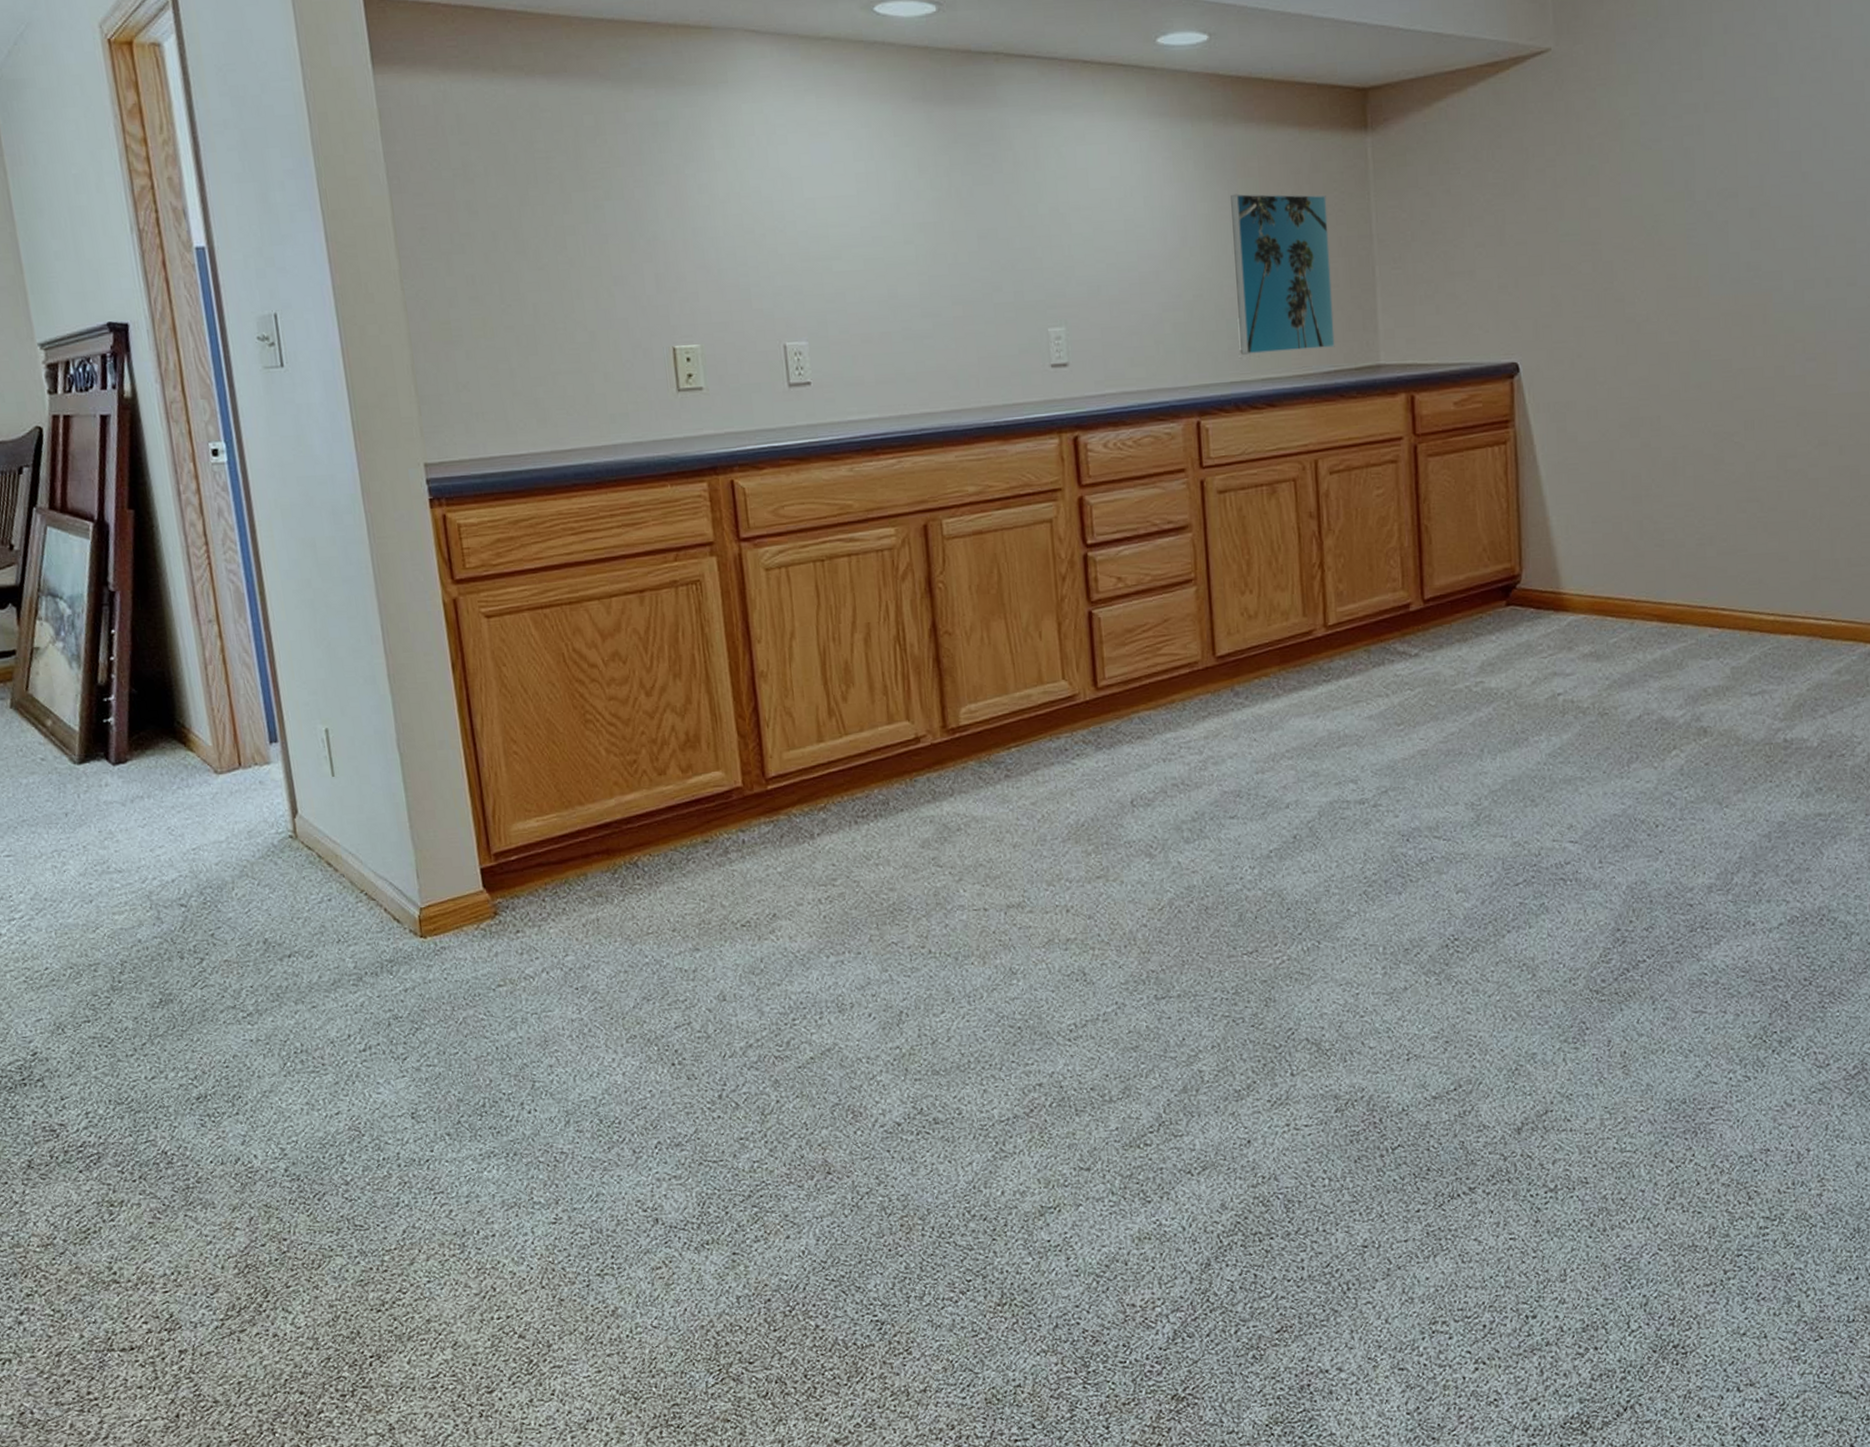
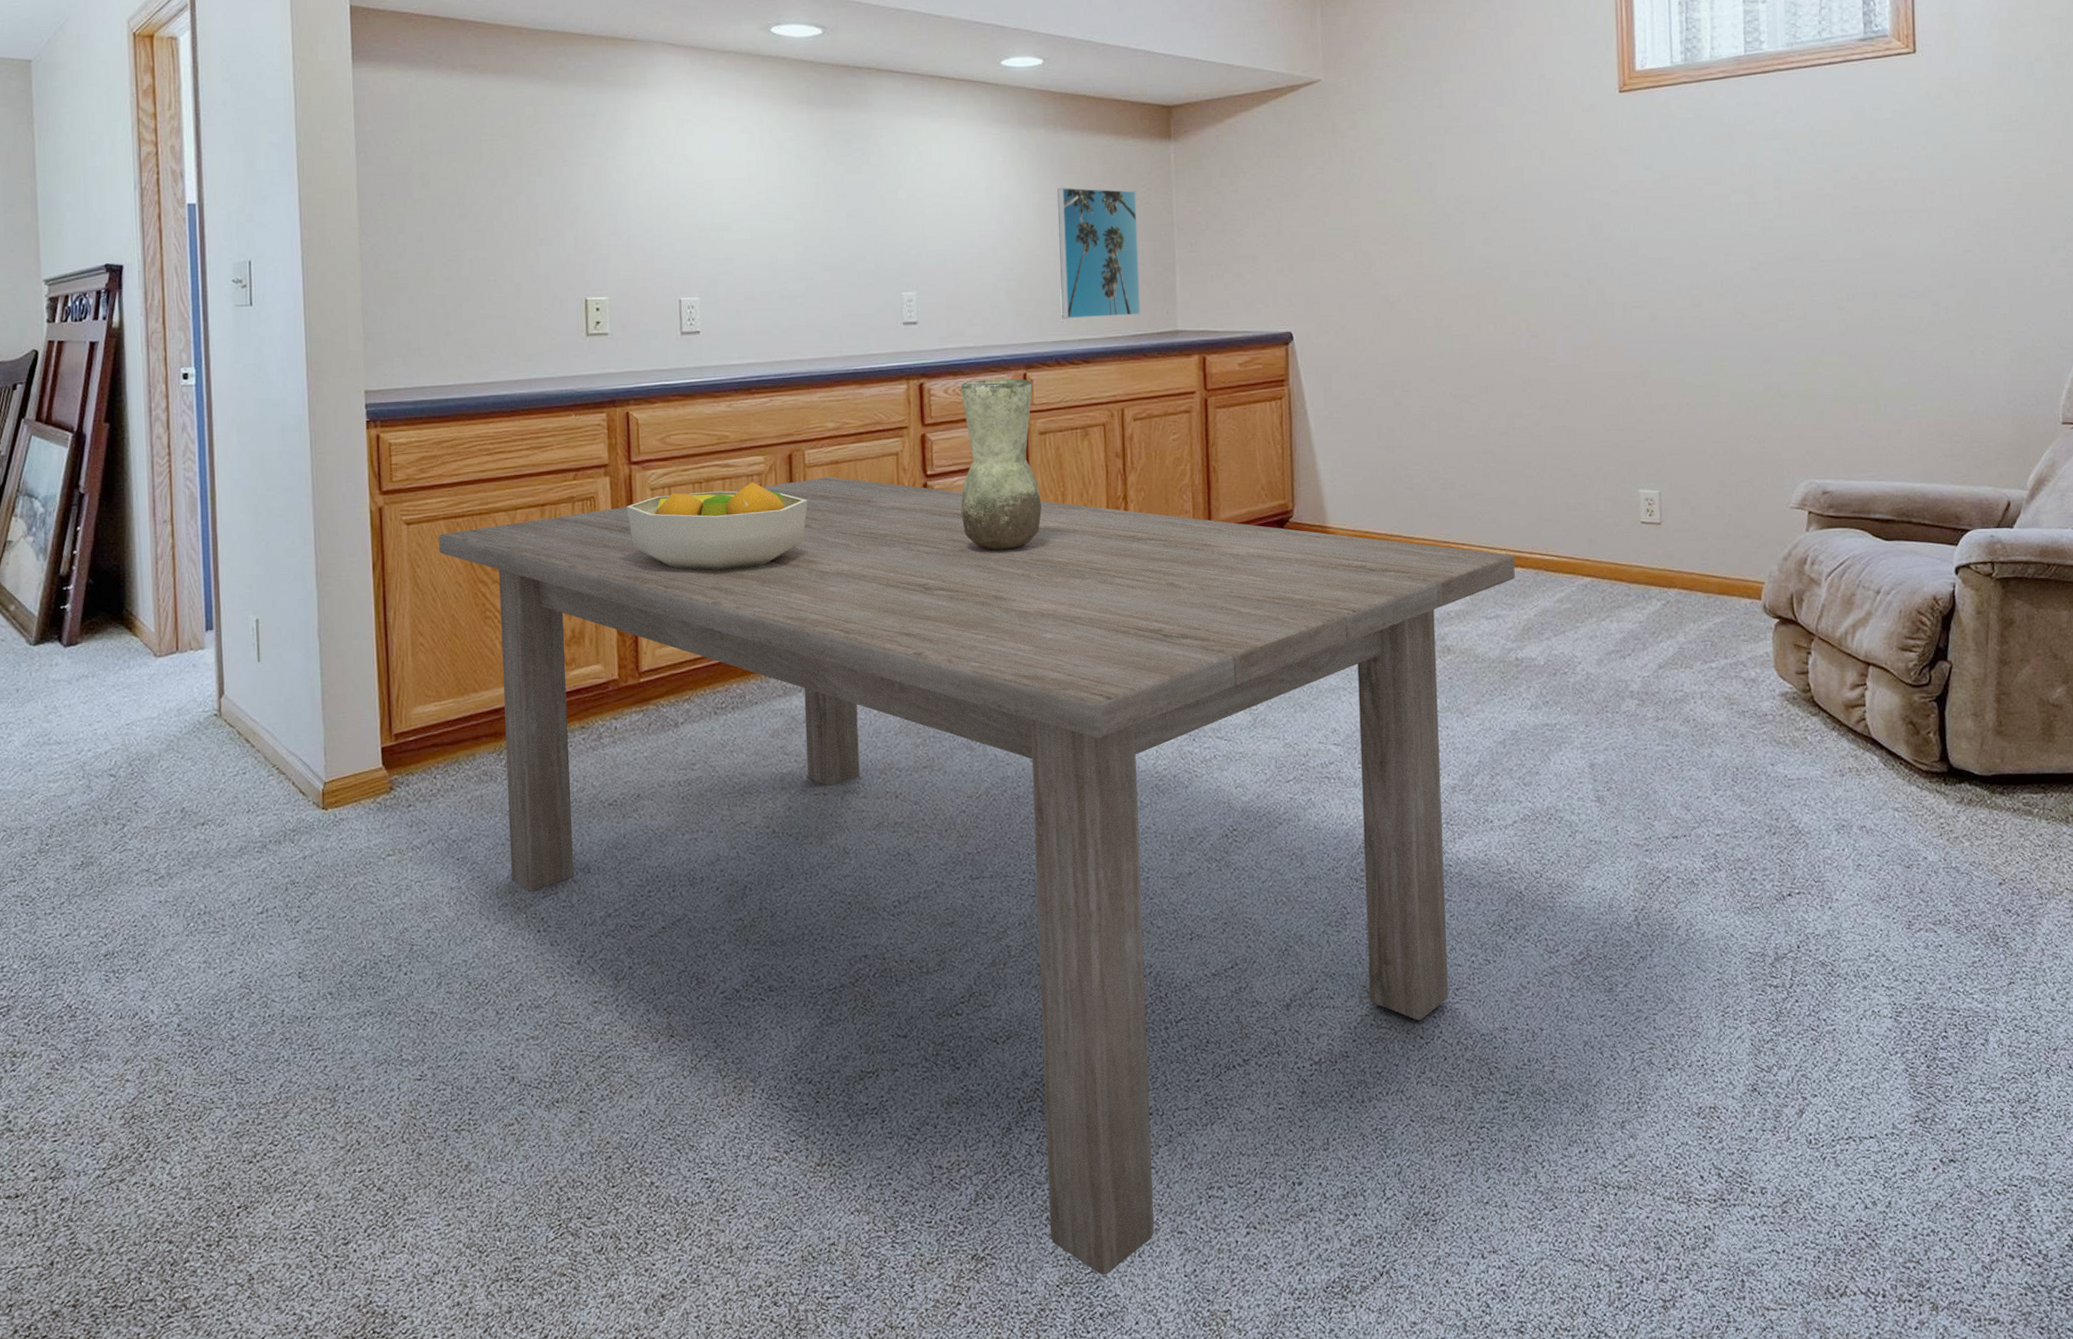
dining table: none [524,549,1785,1414] -> present [439,476,1515,1276]
fruit bowl: none [738,558,949,662] -> present [626,482,808,571]
vase: none [1122,428,1224,631] -> present [960,379,1042,551]

